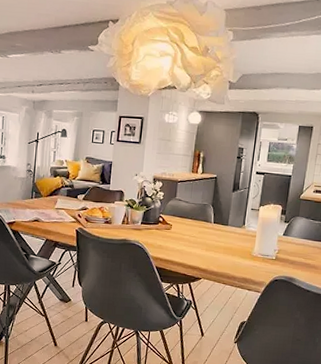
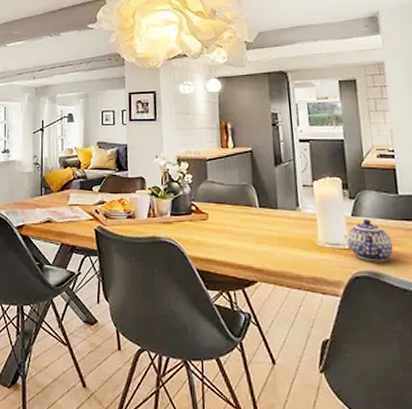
teapot: none [275,238,309,271] -> present [346,219,394,262]

